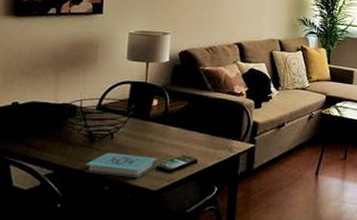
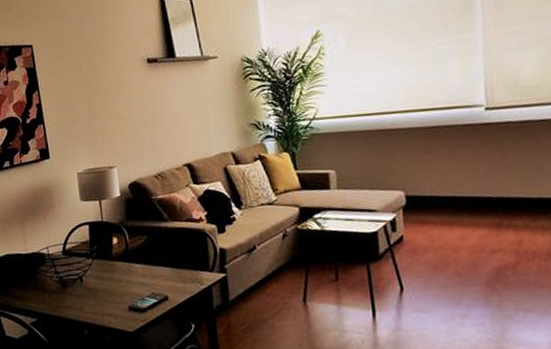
book: present [85,152,158,177] -> none [63,296,129,320]

